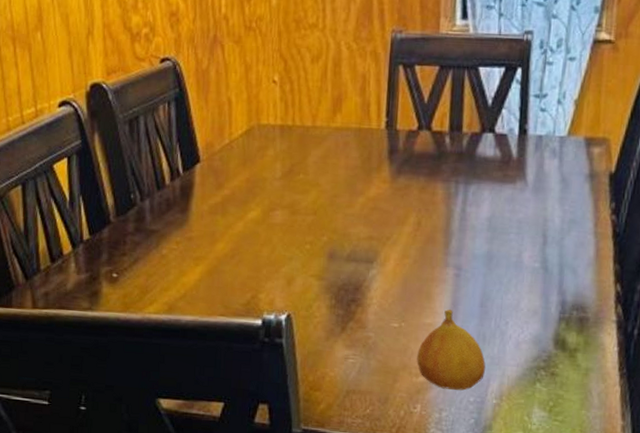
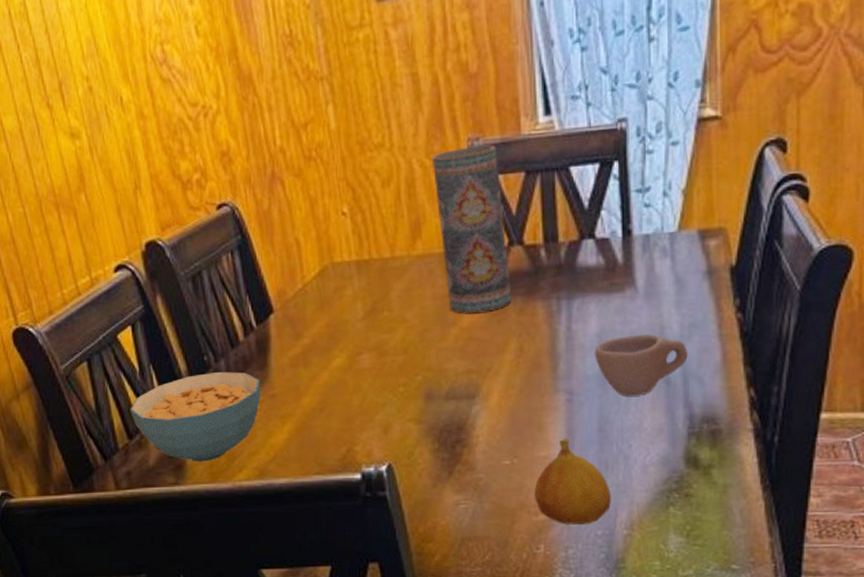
cereal bowl: none [56,210,180,292] -> present [130,371,261,462]
vase: none [358,36,417,186] -> present [432,144,512,314]
cup: none [483,223,566,279] -> present [594,334,688,396]

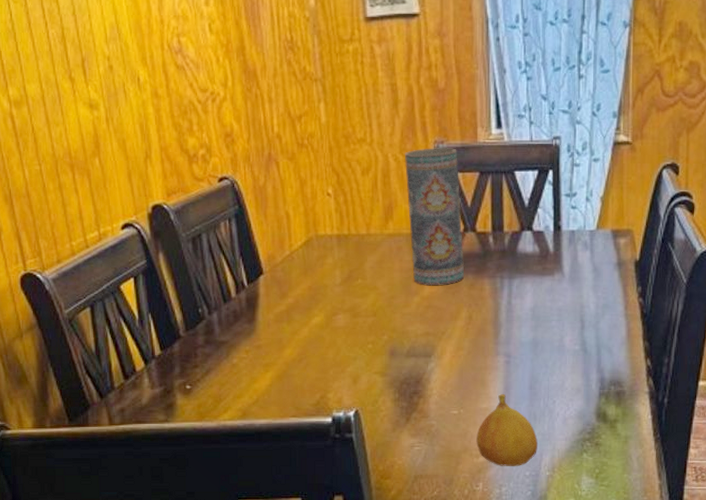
cereal bowl: present [130,371,261,462] -> none [128,323,248,403]
cup: present [594,334,688,396] -> none [528,311,601,361]

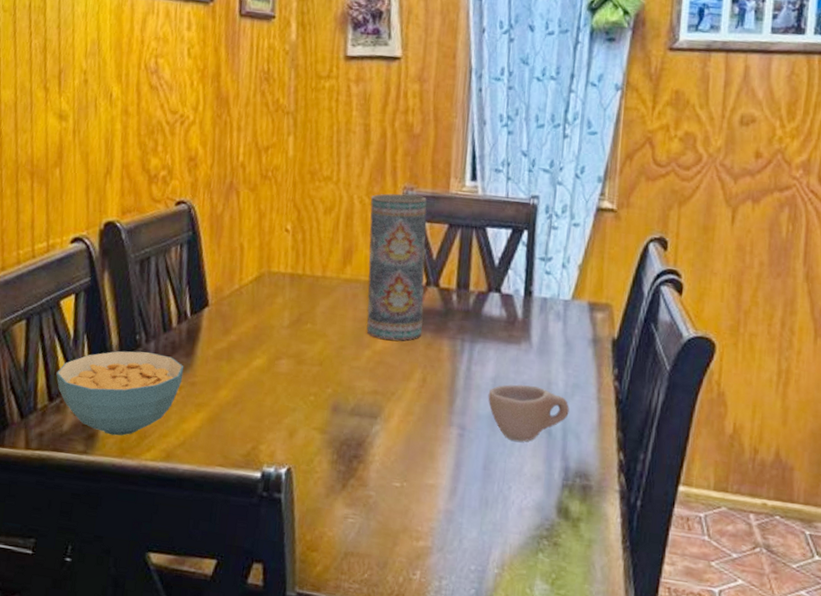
cereal bowl: none [128,323,248,403] -> present [56,351,184,436]
fruit: present [476,394,538,466] -> none [417,470,488,558]
cup: none [528,311,601,361] -> present [488,384,569,442]

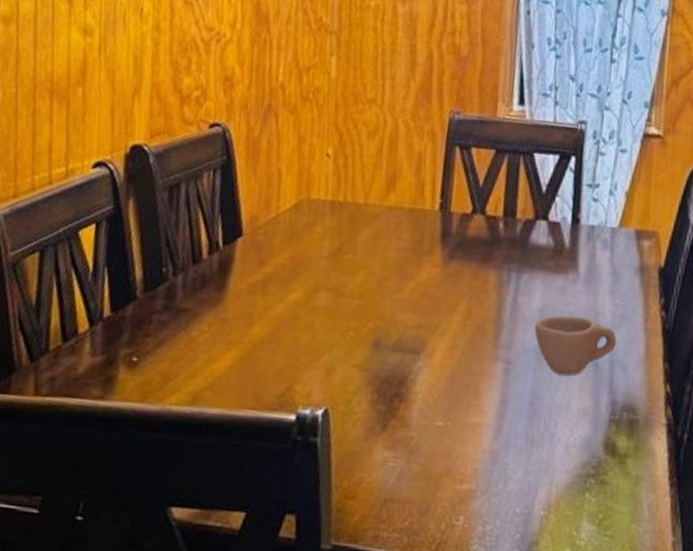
cereal bowl: present [56,351,184,436] -> none [72,285,215,379]
vase: present [366,193,427,341] -> none [410,117,474,271]

